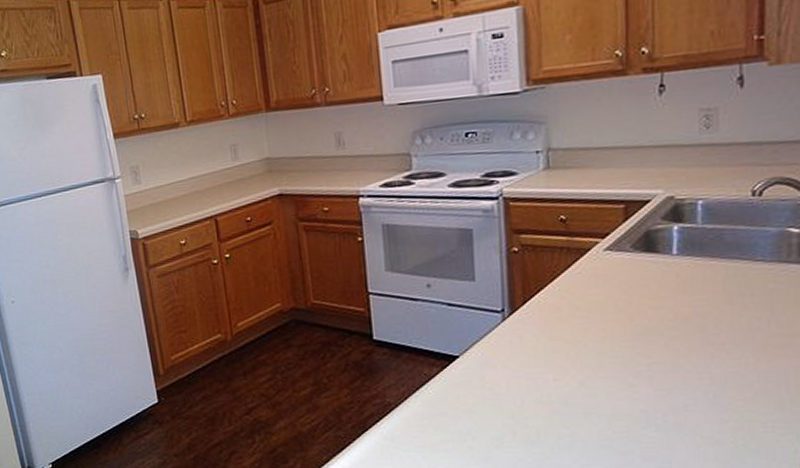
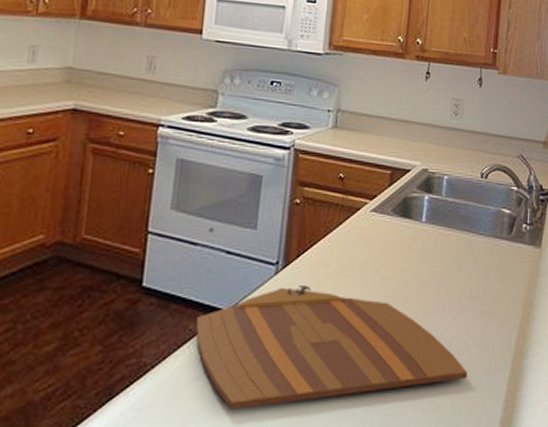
cutting board: none [429,329,753,440] -> present [195,286,468,409]

